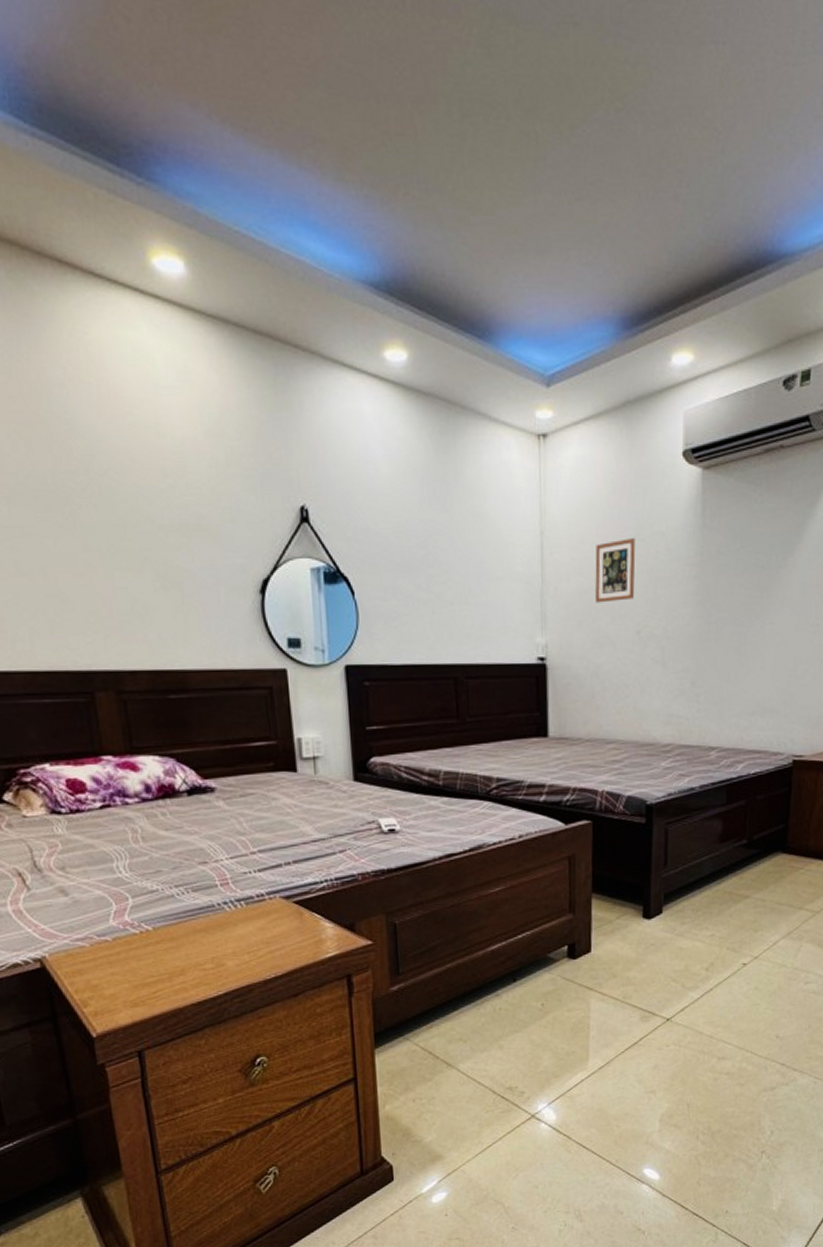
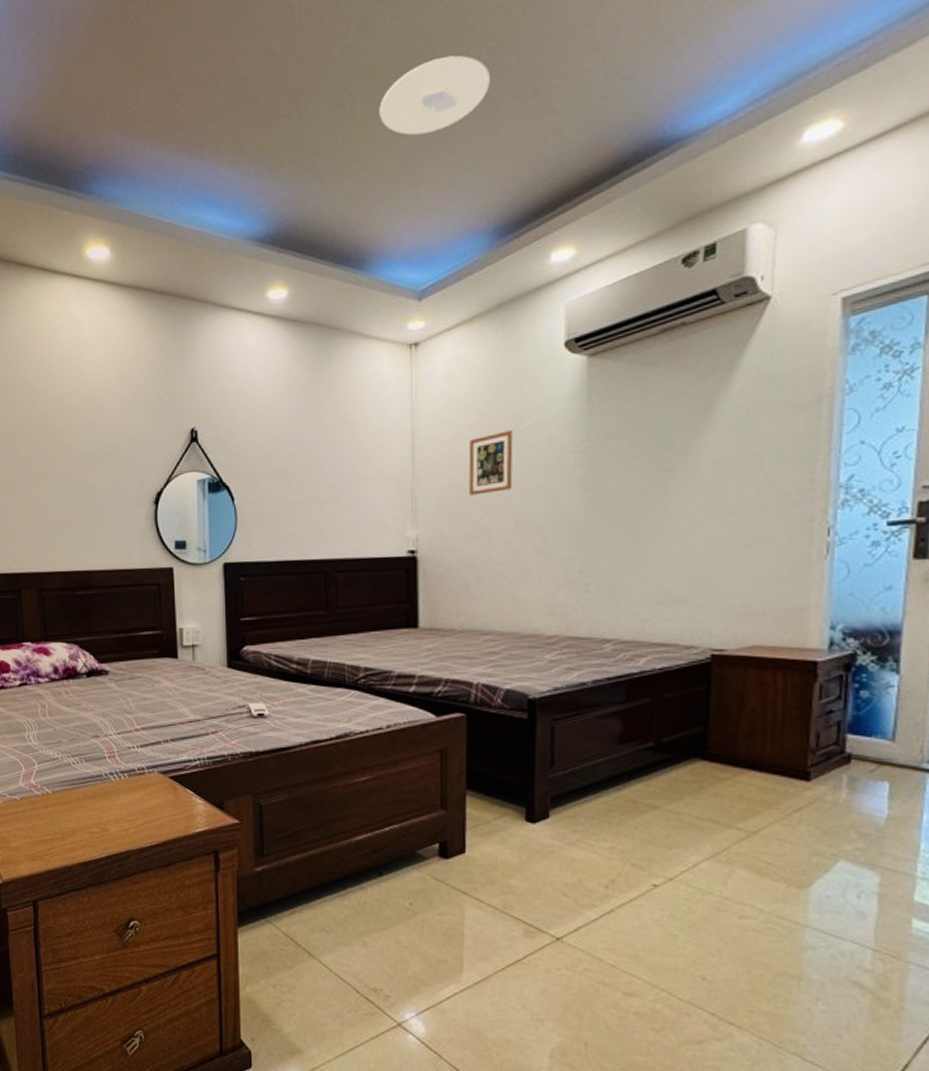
ceiling light: none [504,105,617,194] -> present [379,55,490,136]

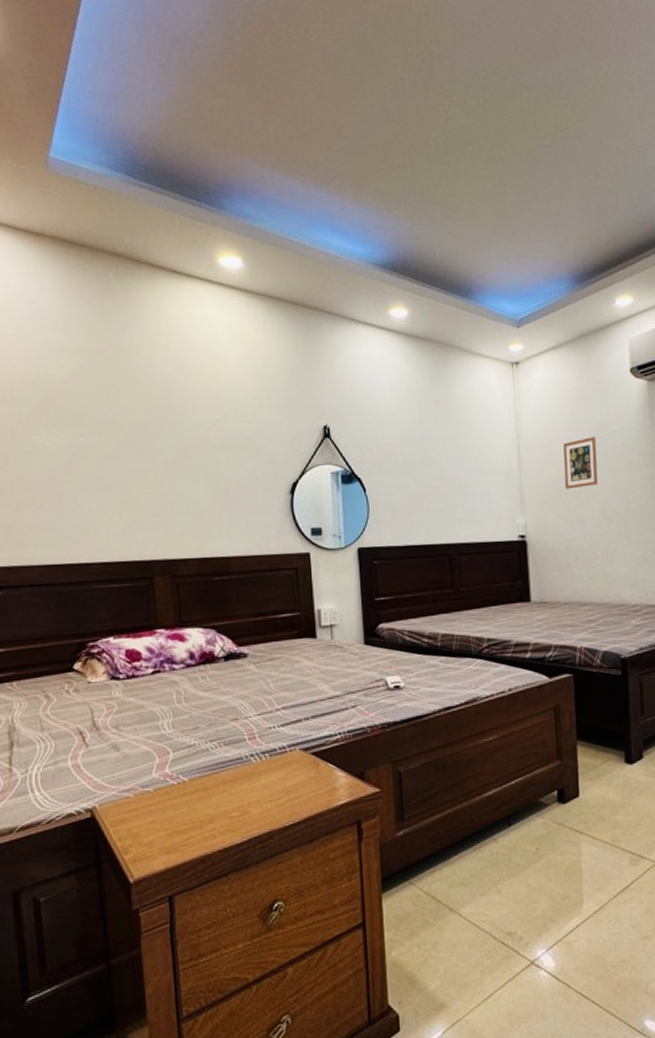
ceiling light: present [379,55,490,136] -> none [478,138,563,196]

